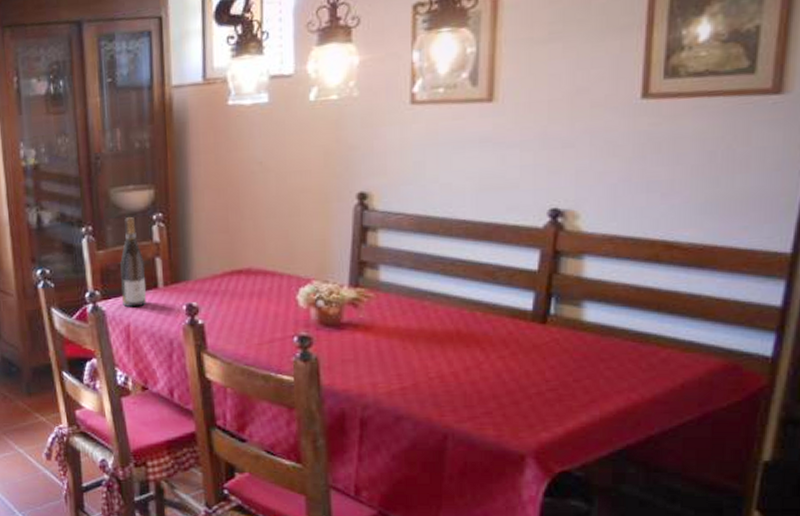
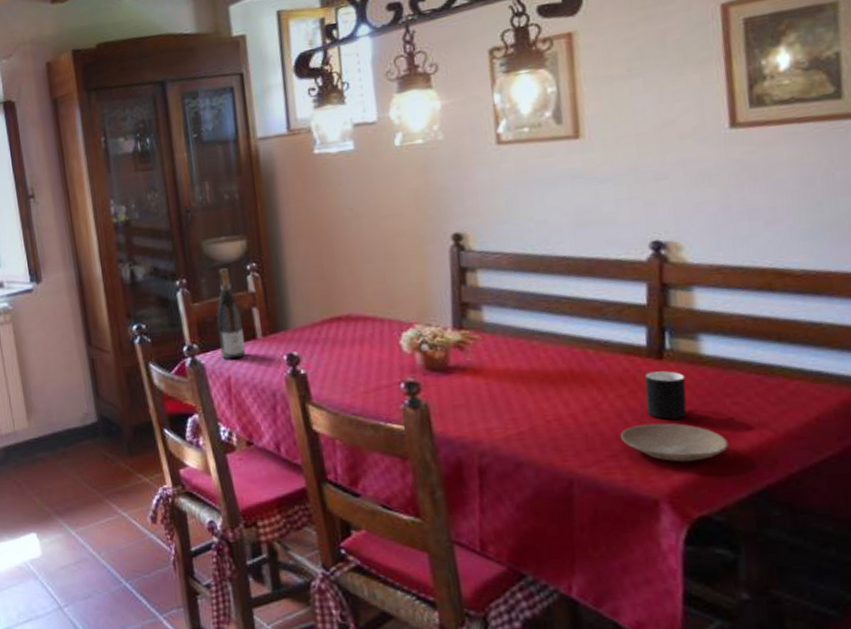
plate: none [498,384,598,421] -> present [621,423,730,463]
cup: none [526,335,565,381] -> present [645,371,688,420]

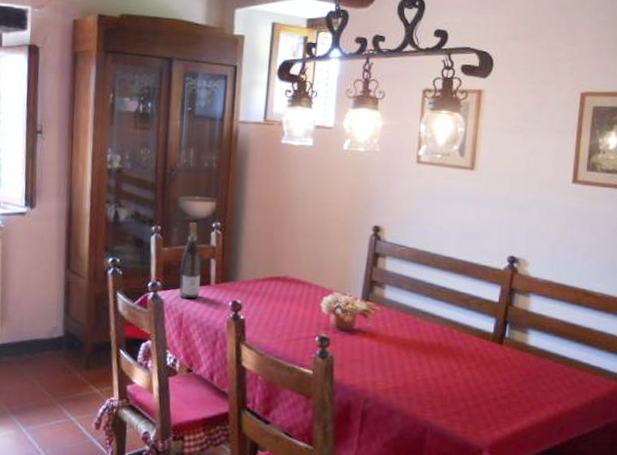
plate: present [621,423,730,463] -> none [465,391,535,423]
cup: present [645,371,688,420] -> none [486,353,514,390]

